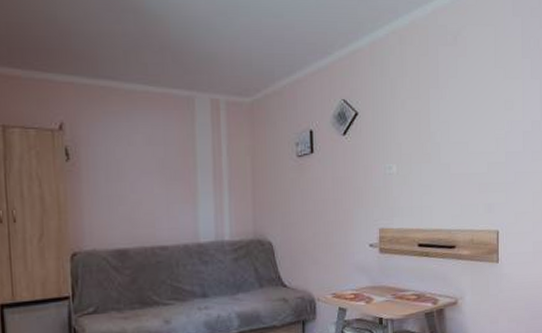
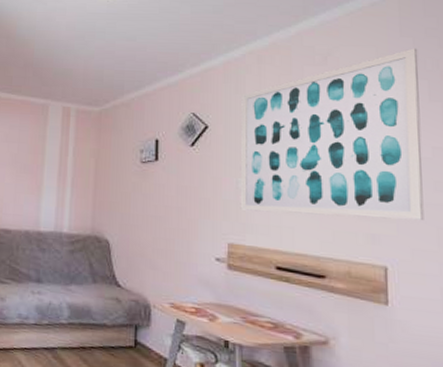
wall art: none [386,27,525,195] -> present [240,48,424,221]

